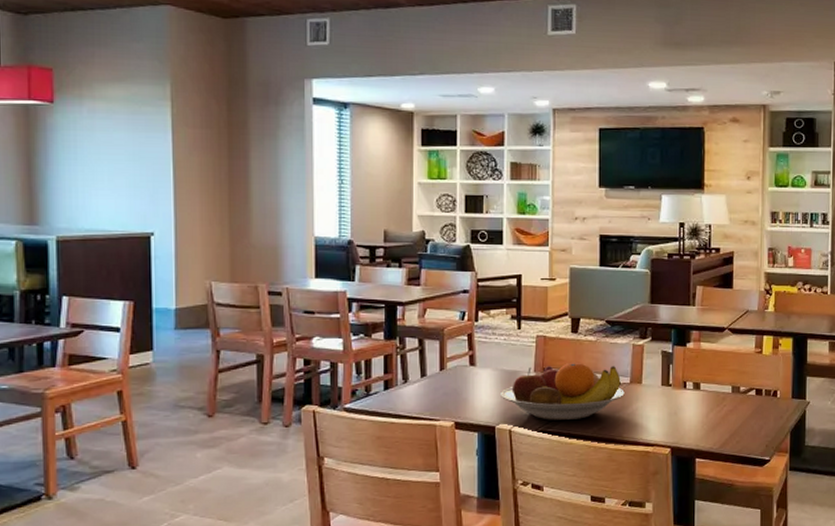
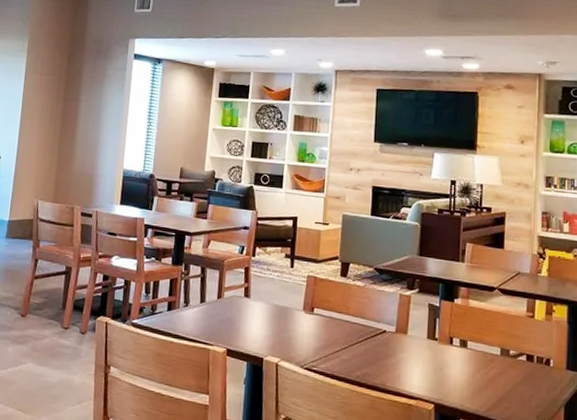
fruit bowl: present [501,362,625,420] -> none [270,304,390,362]

